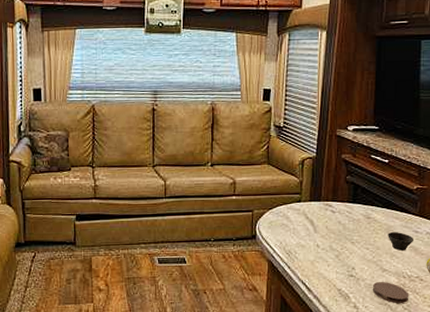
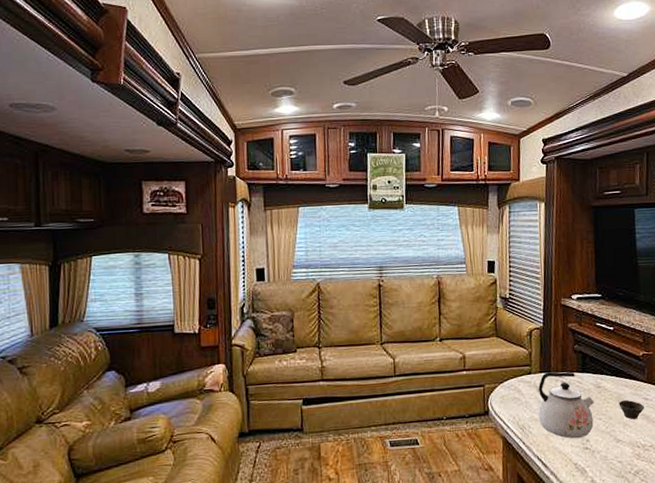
kettle: none [305,201,363,266] -> present [538,371,594,439]
coaster: present [372,281,409,303] -> none [608,452,645,475]

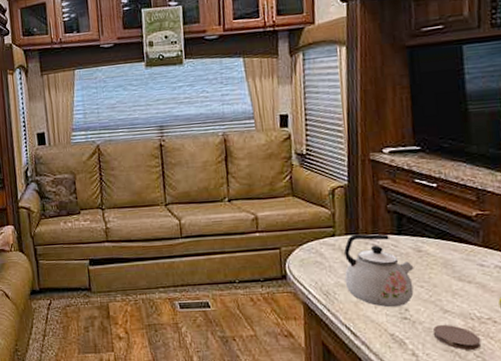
coaster: none [608,452,645,475] -> present [433,324,481,350]
cup: present [619,399,645,419] -> none [445,265,481,288]

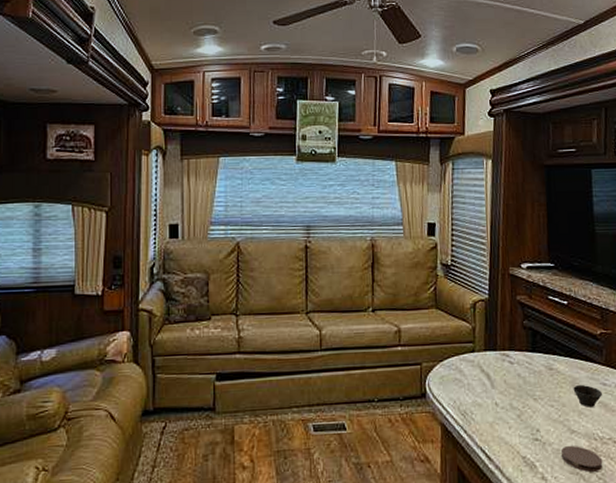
kettle: present [344,233,414,308] -> none [482,350,546,428]
cup: none [445,265,481,288] -> present [573,384,603,407]

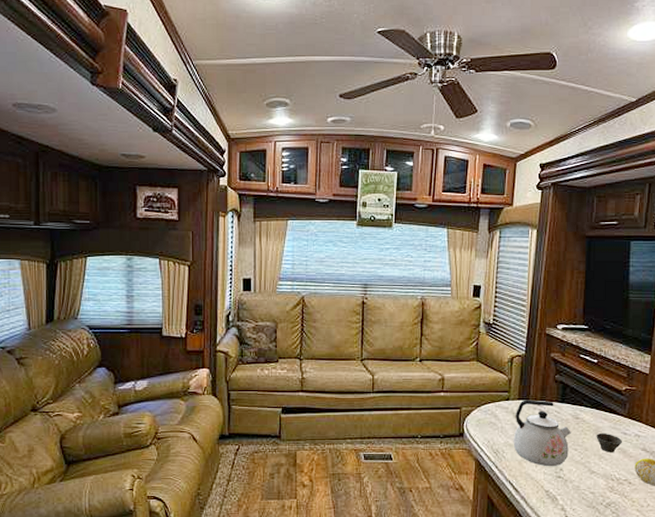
kettle: none [482,350,546,428] -> present [513,400,571,467]
coaster: present [561,445,603,472] -> none [580,483,618,506]

